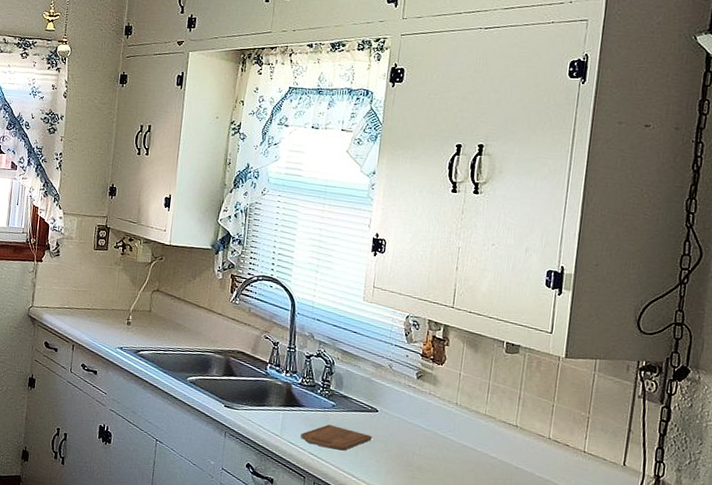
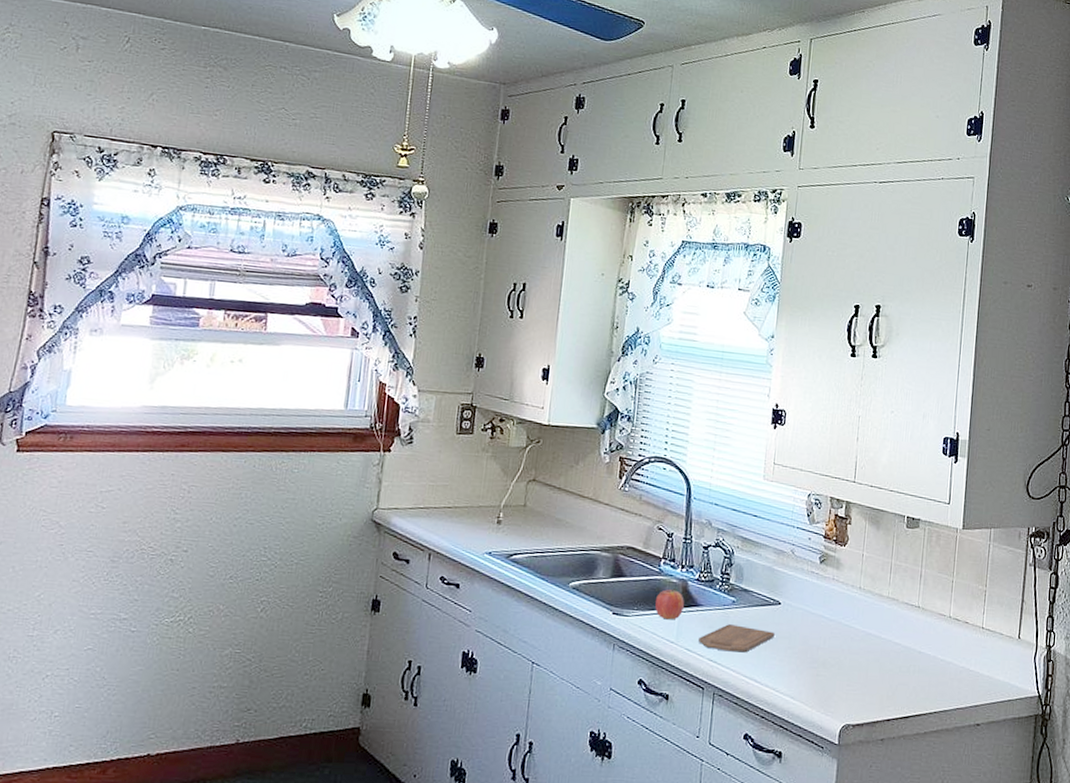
fruit: none [261,390,288,417] -> present [654,589,684,620]

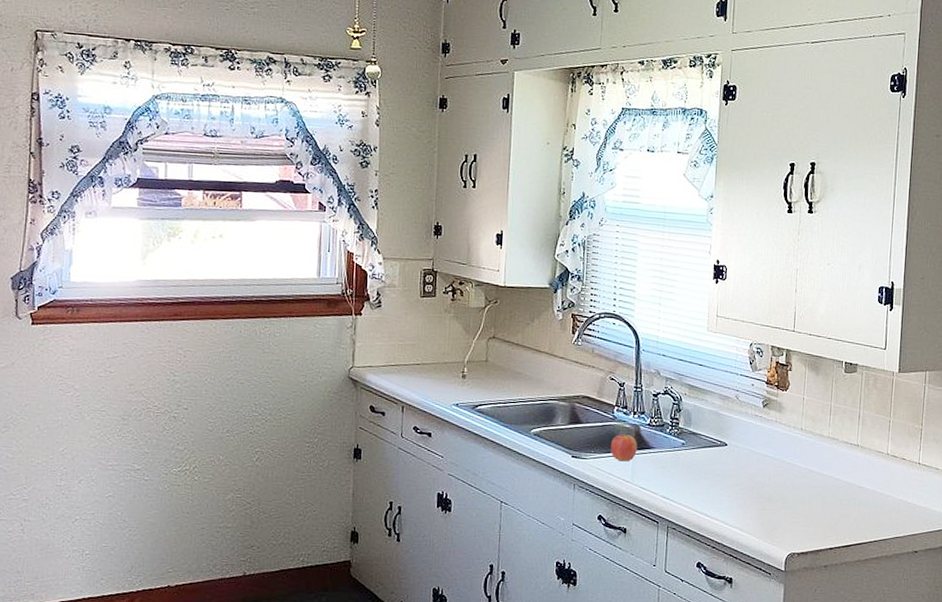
cutting board: present [698,624,775,652] -> none [652,464,722,490]

